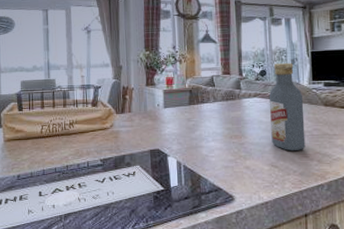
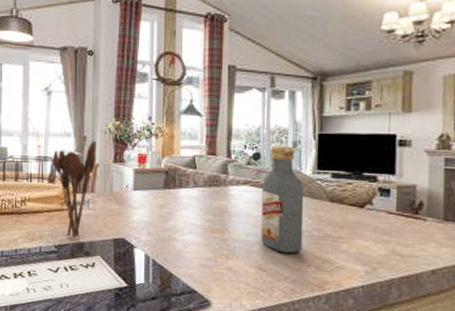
utensil holder: none [95,68,132,151] -> present [53,140,97,238]

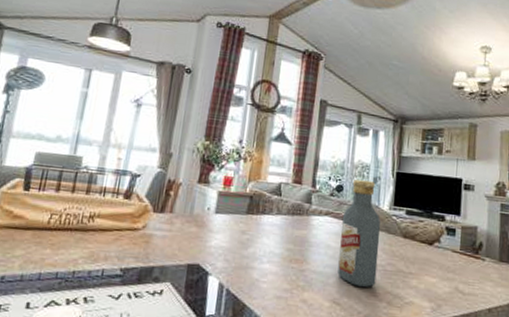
utensil holder: present [53,140,97,238] -> none [132,158,183,261]

